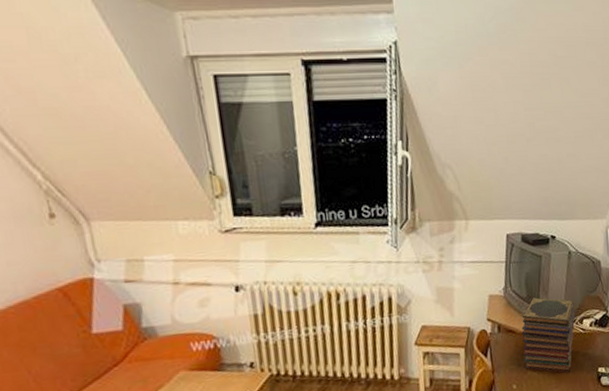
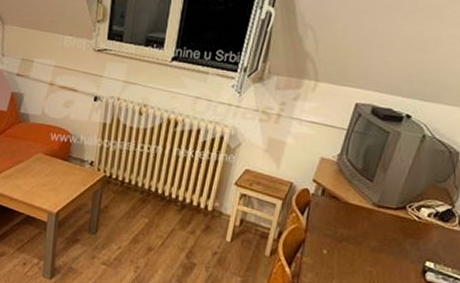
book stack: present [521,297,576,373] -> none [341,171,416,257]

